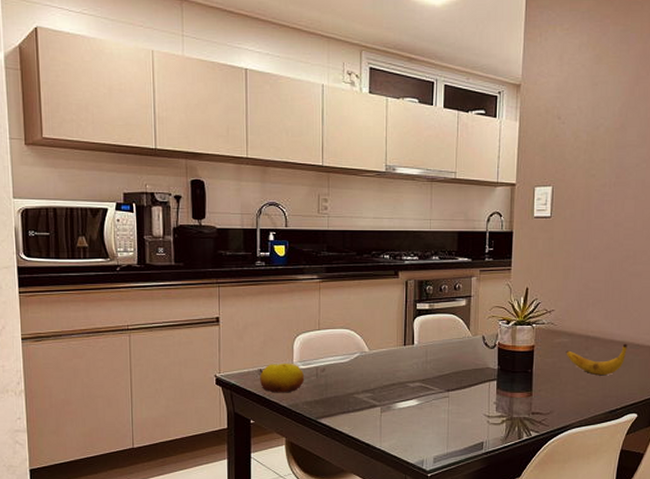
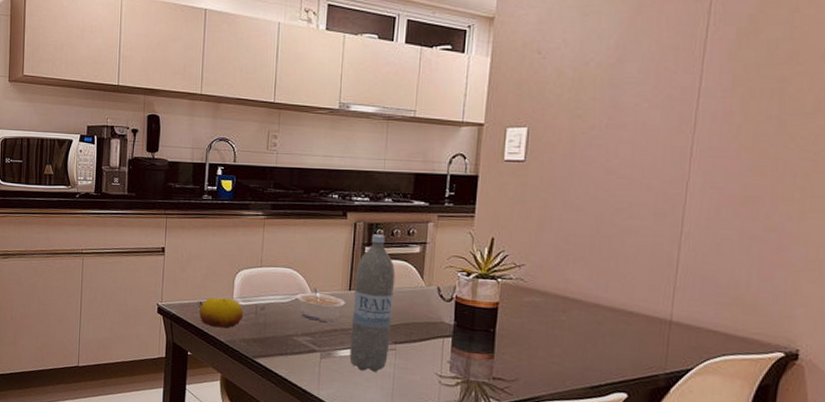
legume: none [354,345,402,377] -> present [296,287,346,322]
water bottle: none [408,291,445,420] -> present [349,234,396,372]
banana: present [566,343,627,376] -> none [537,309,617,345]

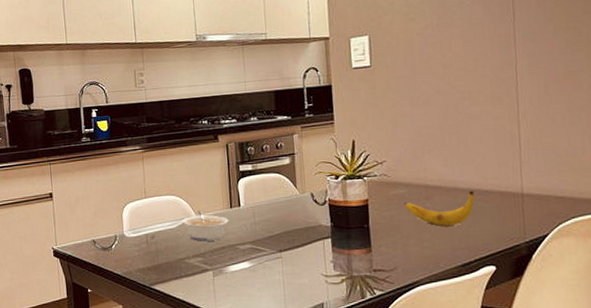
fruit: present [199,296,244,328] -> none [93,231,136,262]
water bottle: present [349,234,396,372] -> none [234,152,276,282]
banana: none [537,309,617,345] -> present [404,190,474,227]

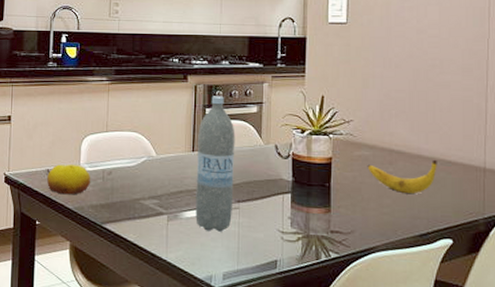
fruit: none [93,231,136,262] -> present [47,163,91,195]
legume: present [182,210,229,242] -> none [141,150,190,184]
water bottle: none [234,152,276,282] -> present [195,96,235,232]

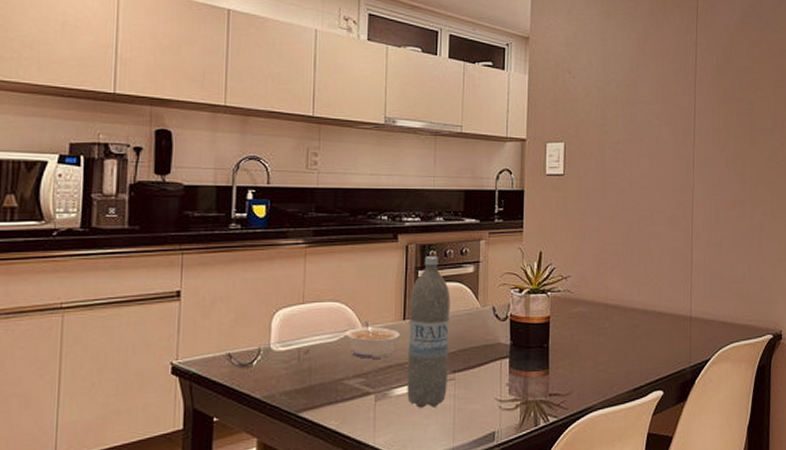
fruit: present [47,163,91,195] -> none [228,344,284,382]
legume: none [141,150,190,184] -> present [345,320,400,359]
banana: present [367,159,437,195] -> none [584,311,649,349]

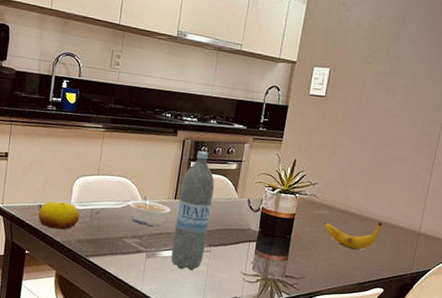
fruit: none [228,344,284,382] -> present [38,200,80,230]
banana: none [584,311,649,349] -> present [324,222,382,250]

